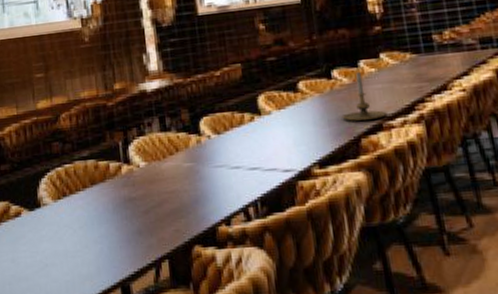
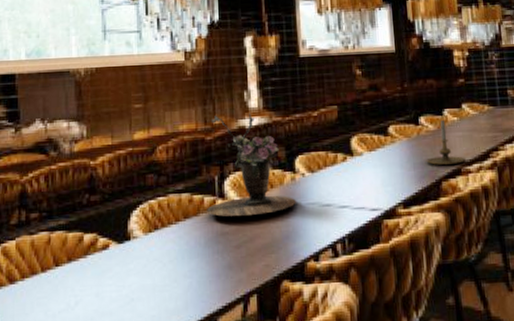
flower arrangement: none [111,76,205,183] -> present [207,113,297,217]

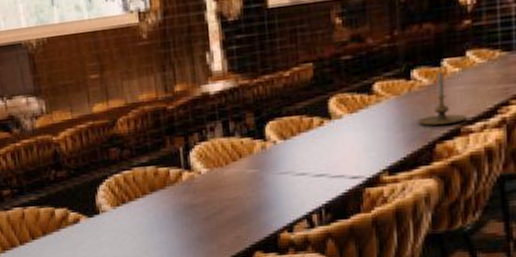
flower arrangement: present [207,113,297,217] -> none [171,77,269,190]

